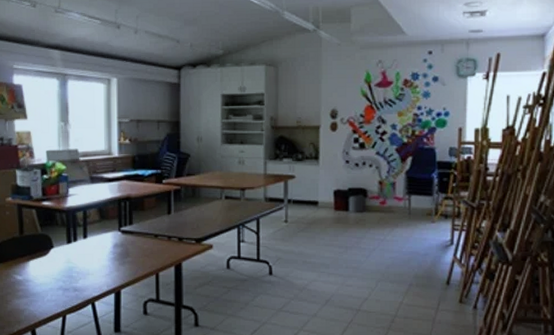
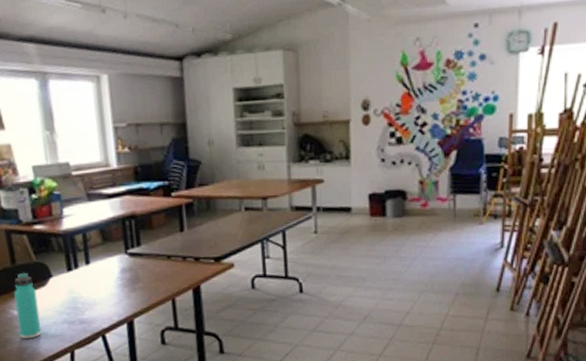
thermos bottle: none [19,242,39,302] -> present [14,272,42,339]

